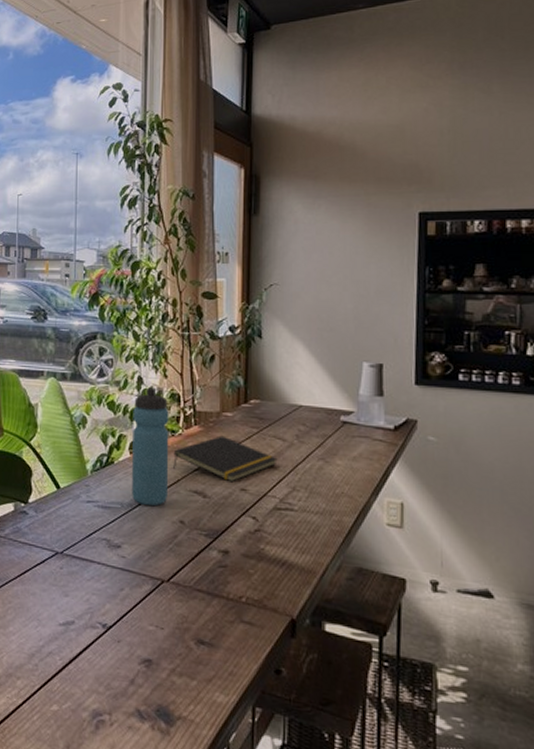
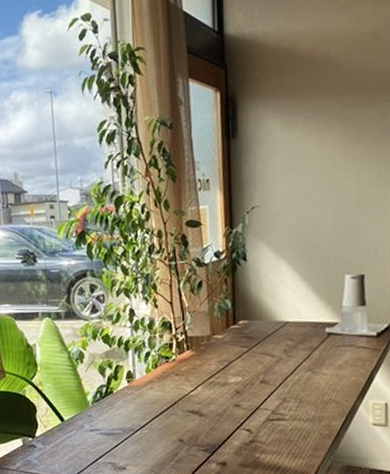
water bottle: present [132,387,169,506] -> none [127,318,167,429]
notepad: present [173,435,278,483] -> none [168,357,268,400]

